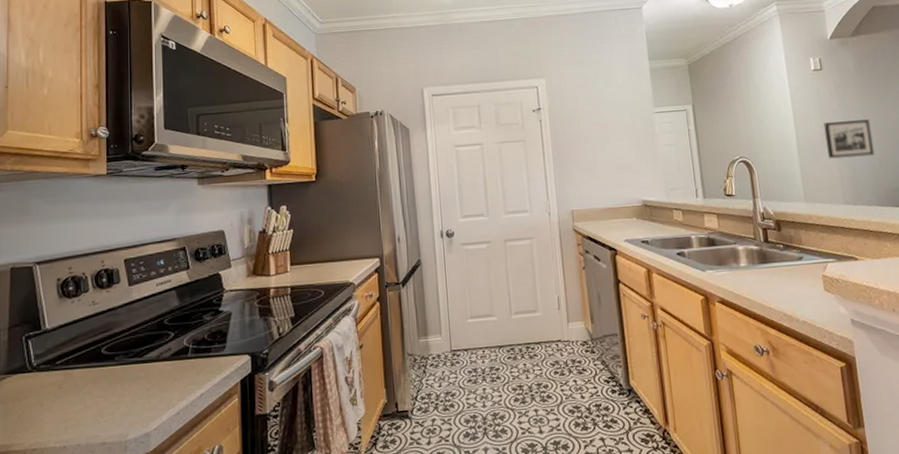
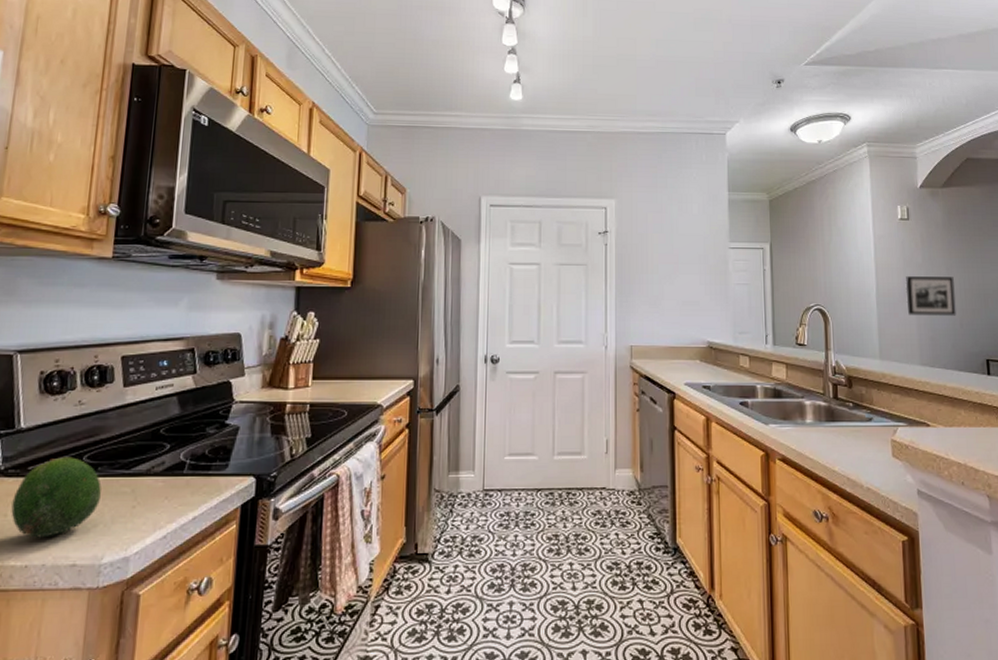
fruit: none [46,350,120,422] -> present [11,457,102,538]

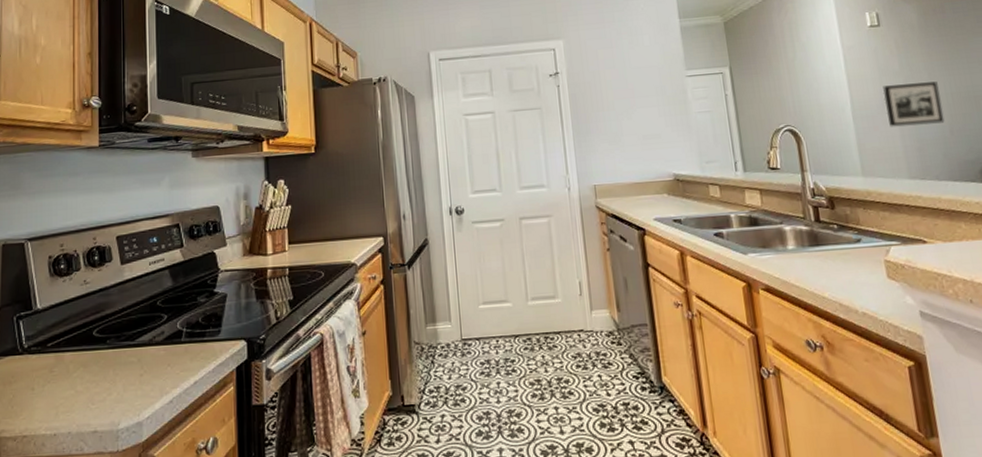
fruit: present [11,457,102,538] -> none [37,332,111,409]

